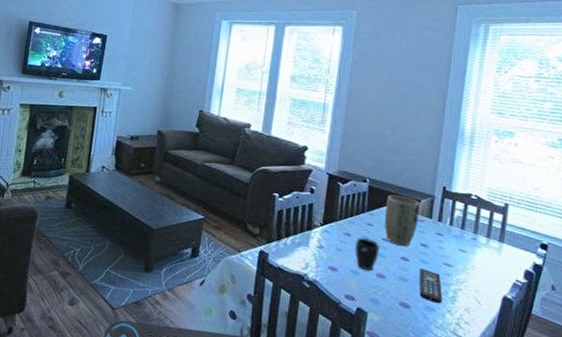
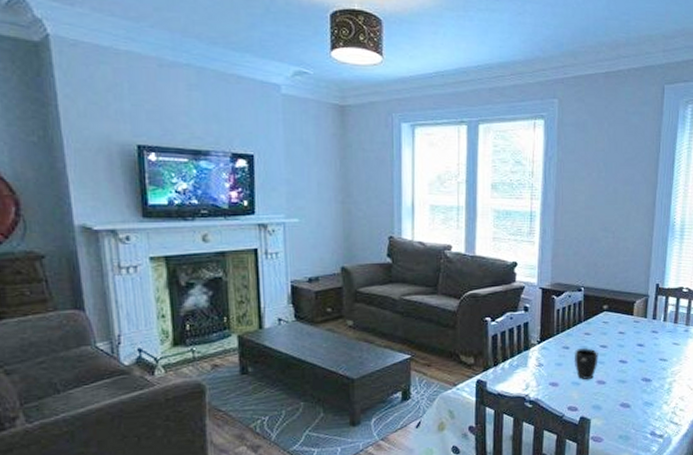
plant pot: present [385,194,420,246] -> none [602,299,635,349]
remote control: present [419,267,443,304] -> none [637,367,659,398]

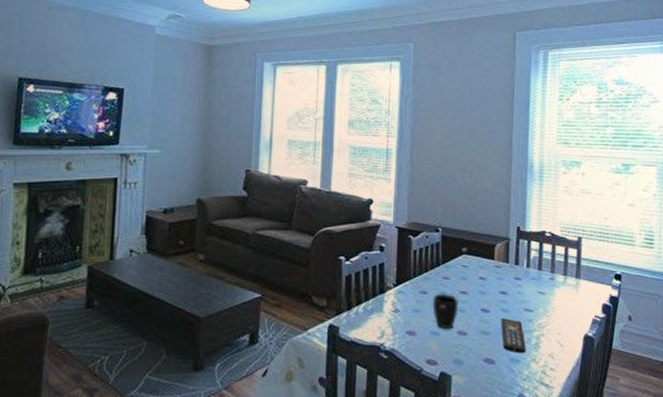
remote control: none [637,367,659,398] -> present [501,317,526,354]

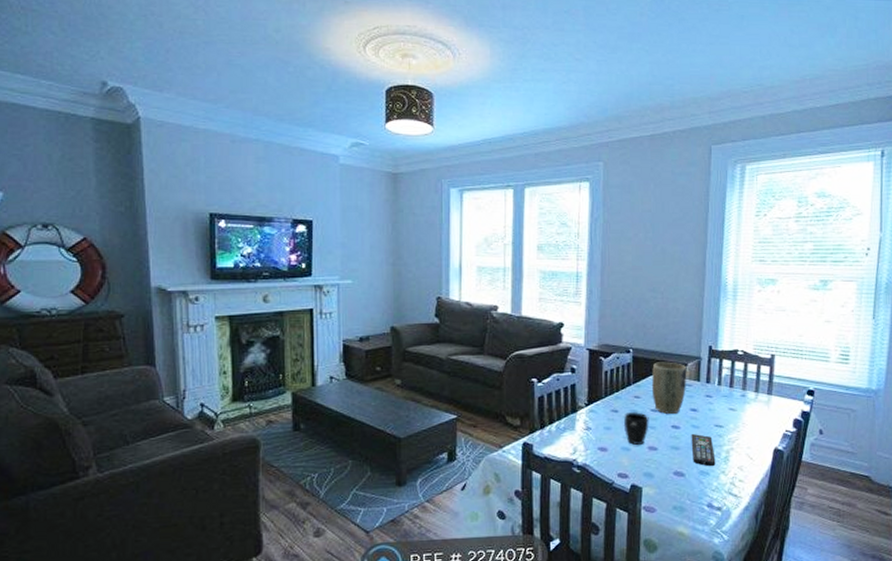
plant pot: none [461,242,496,296] -> present [652,361,687,414]

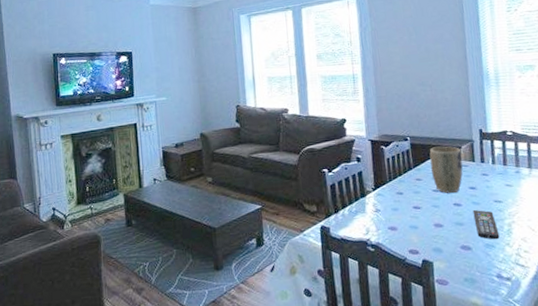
mug: present [623,412,649,446] -> none [409,193,433,224]

